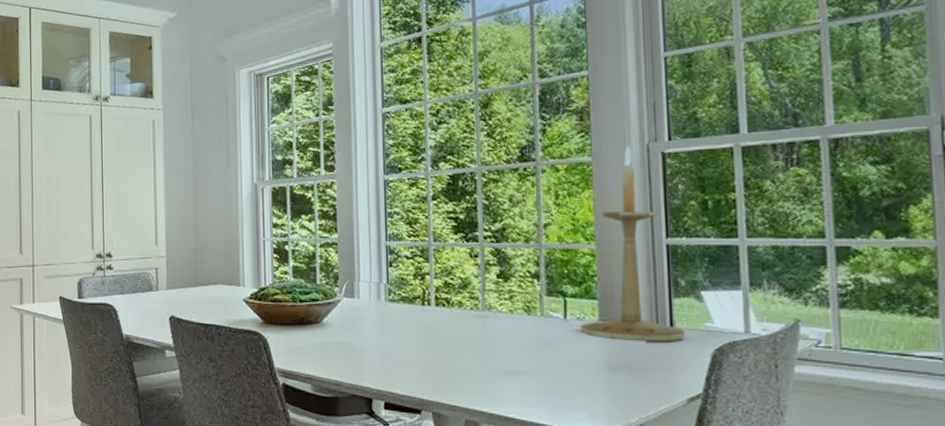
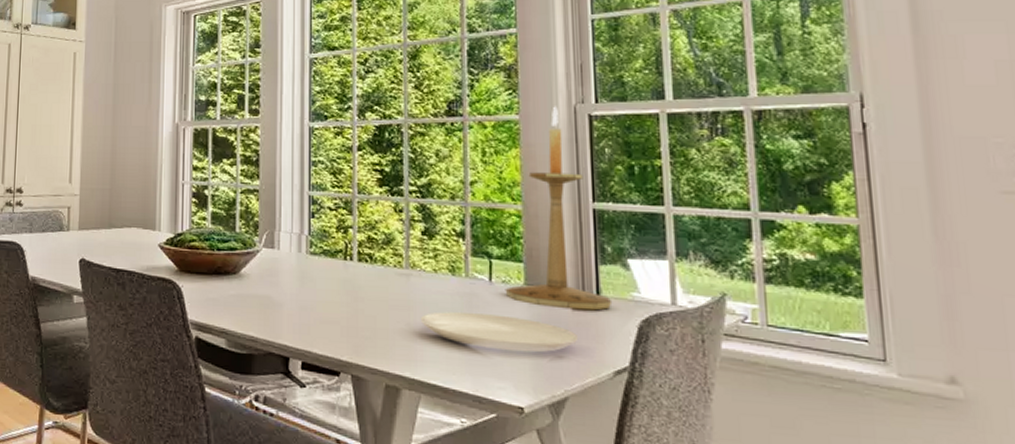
plate: none [497,350,653,384] -> present [420,312,579,353]

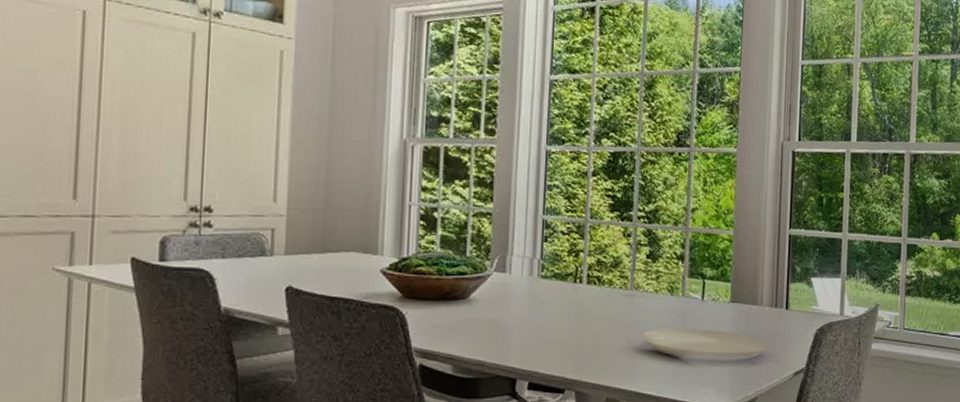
candlestick: present [505,106,613,311] -> none [714,142,797,322]

